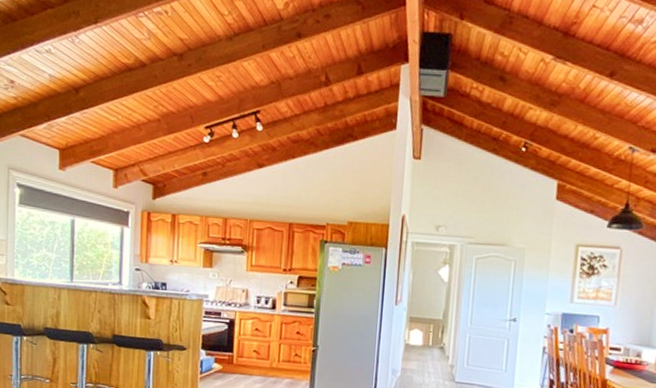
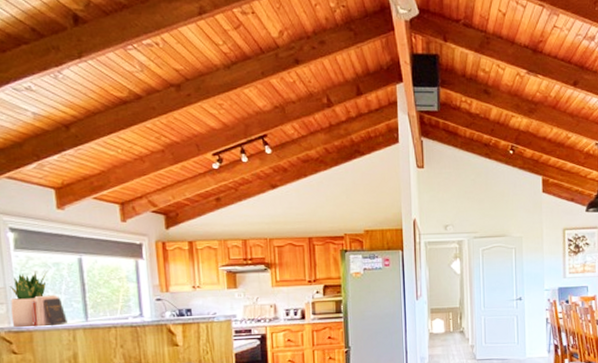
planter: none [9,227,43,281] -> present [9,271,47,328]
books: none [26,251,55,283] -> present [31,294,67,327]

